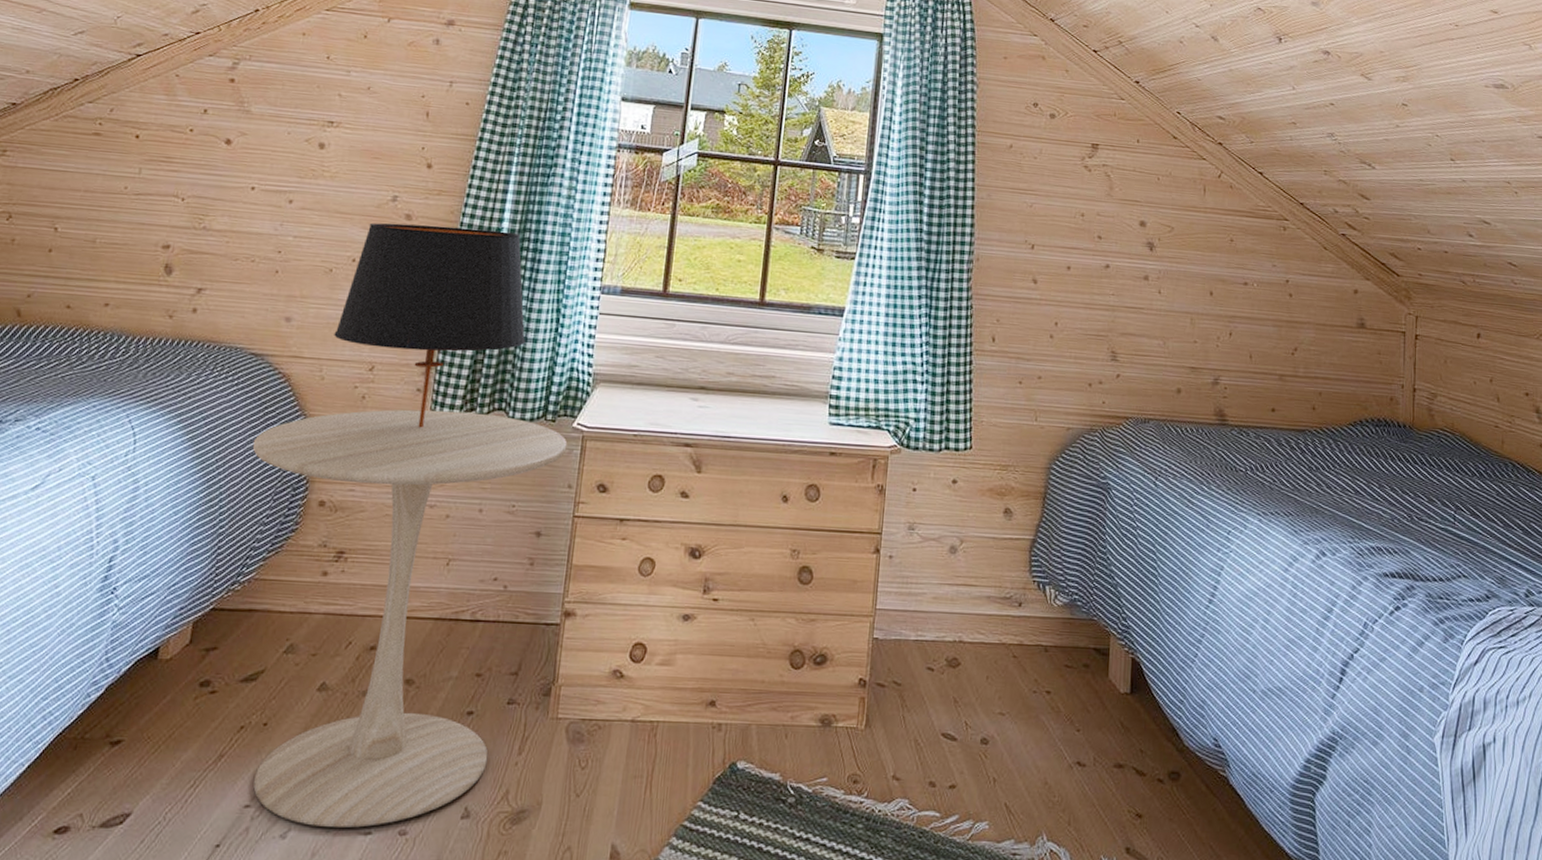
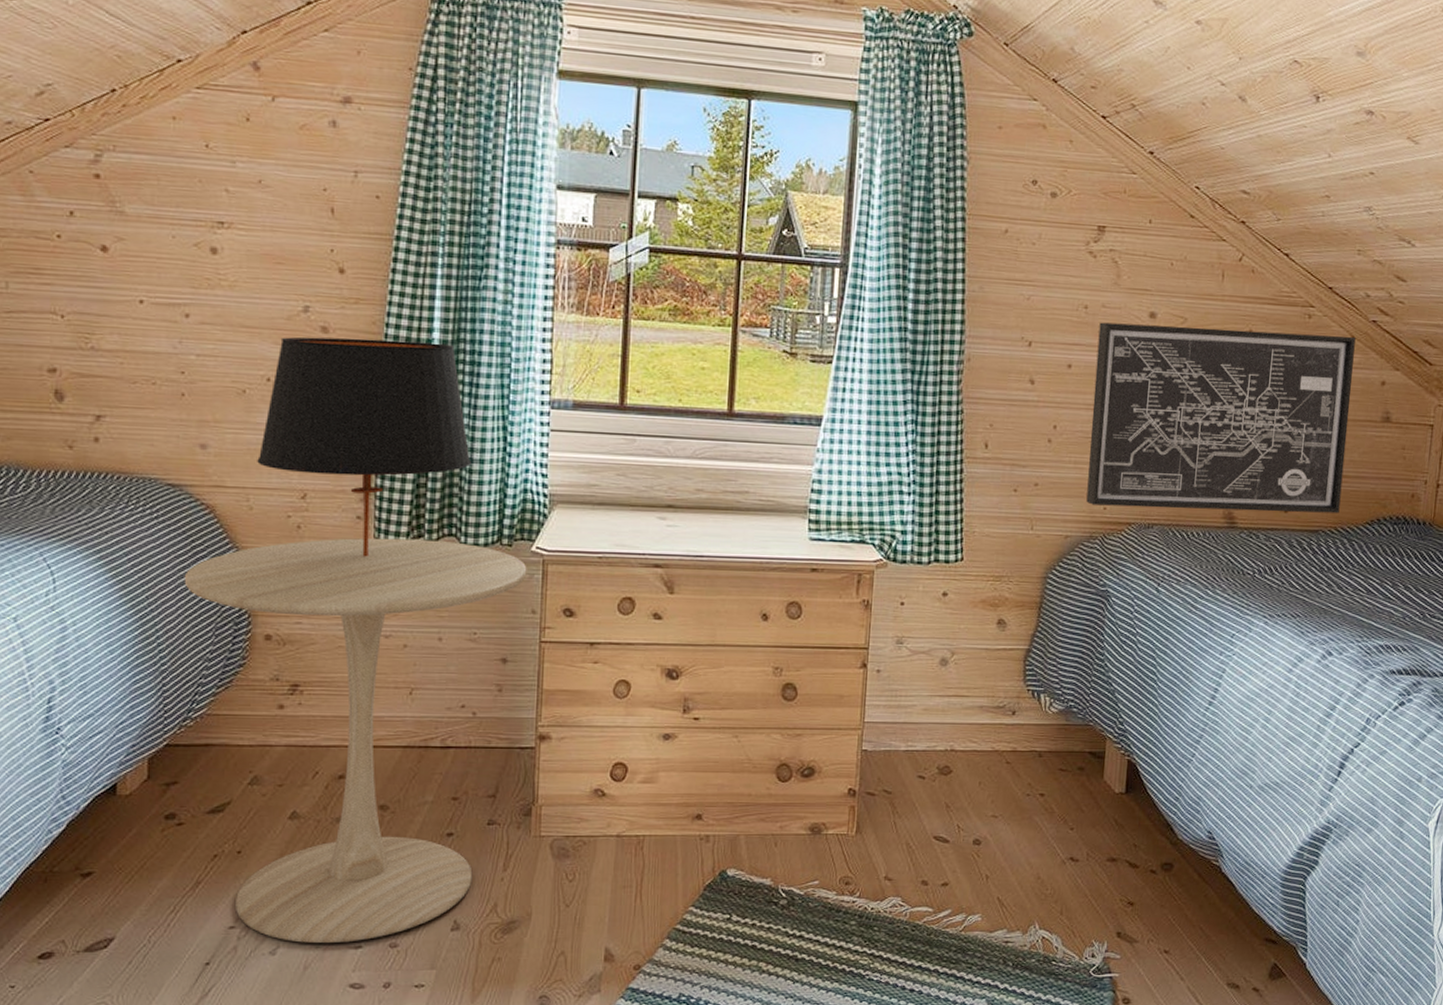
wall art: none [1086,229,1328,414] -> present [1086,322,1356,514]

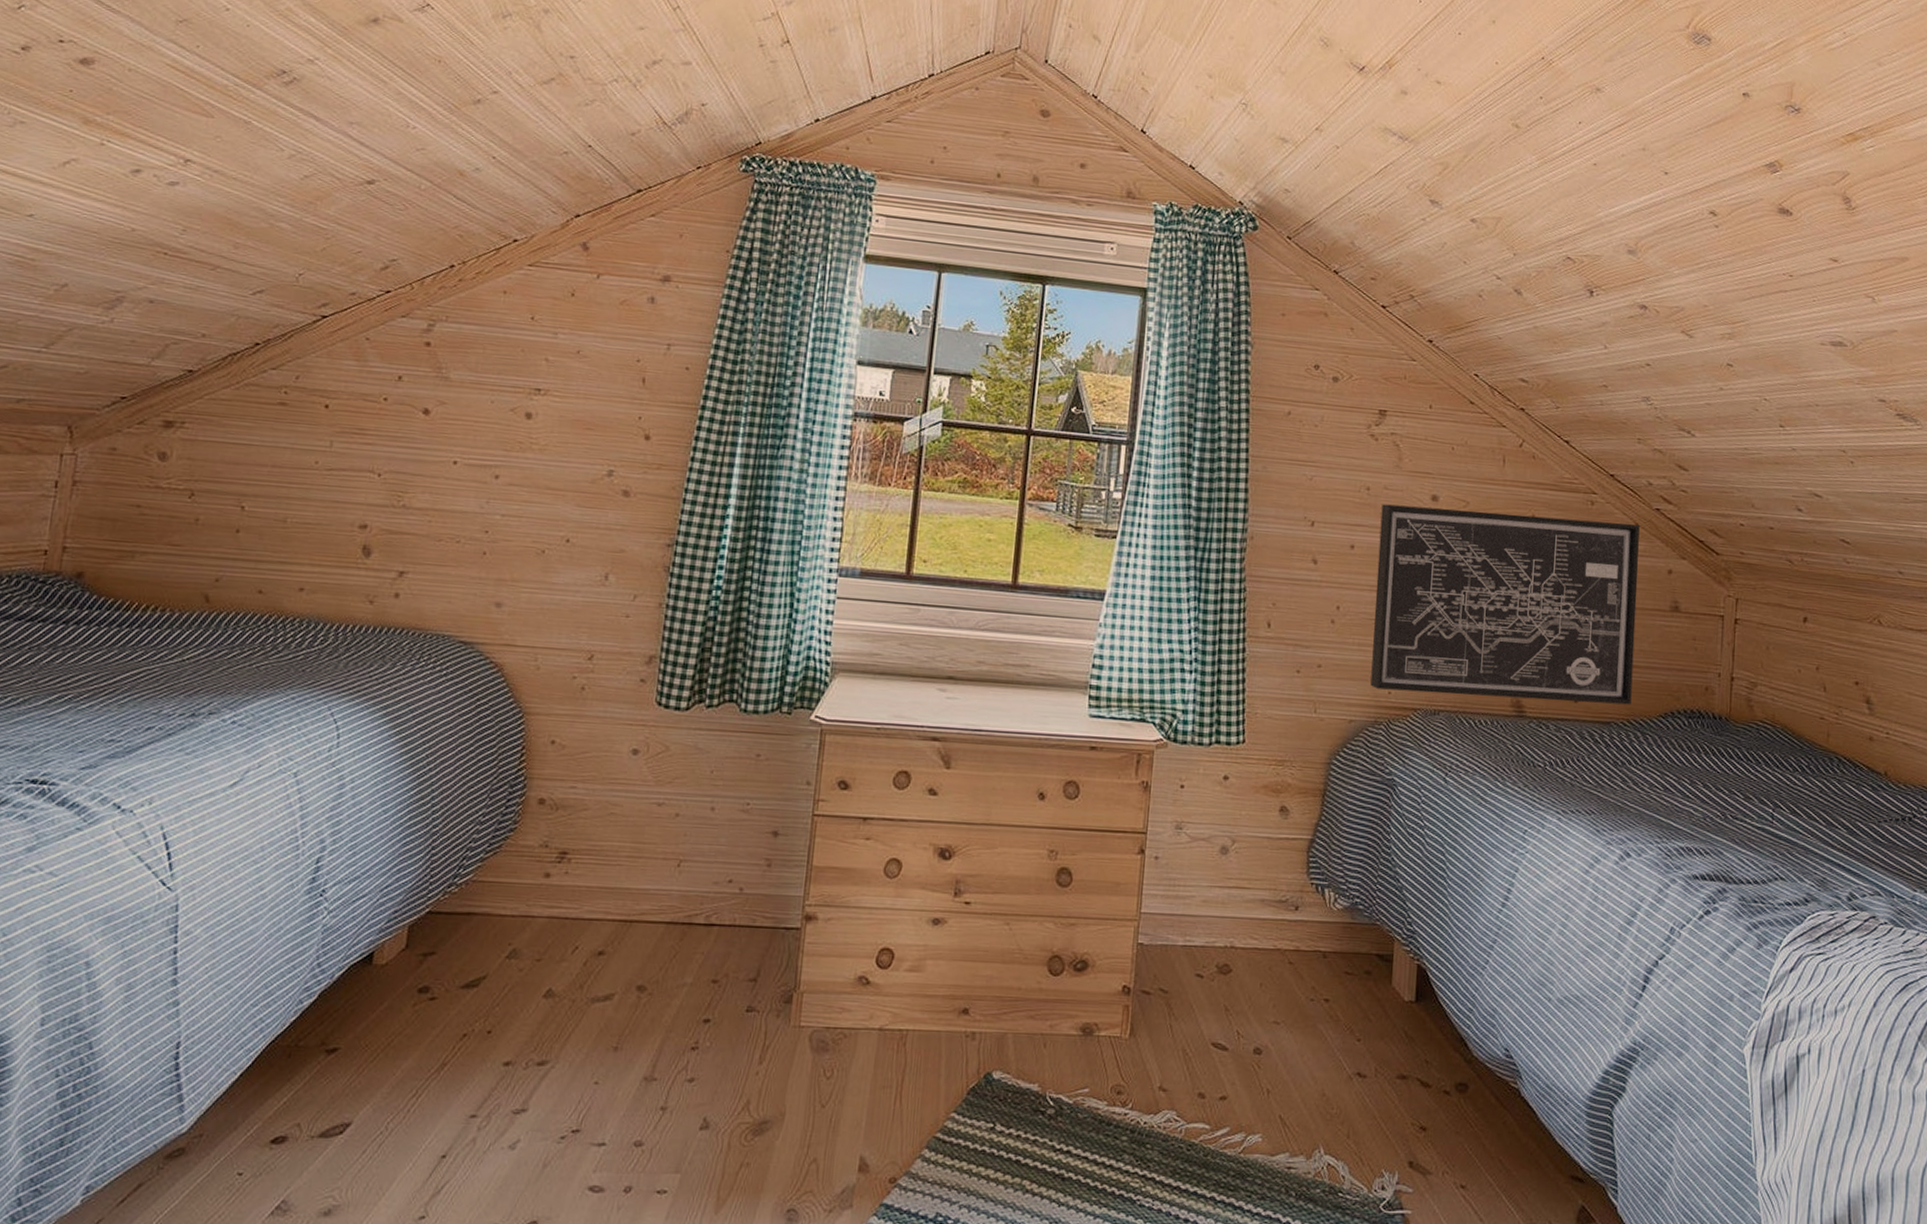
side table: present [184,538,527,943] -> none [465,701,805,1139]
table lamp: present [257,336,472,557] -> none [549,499,758,722]

